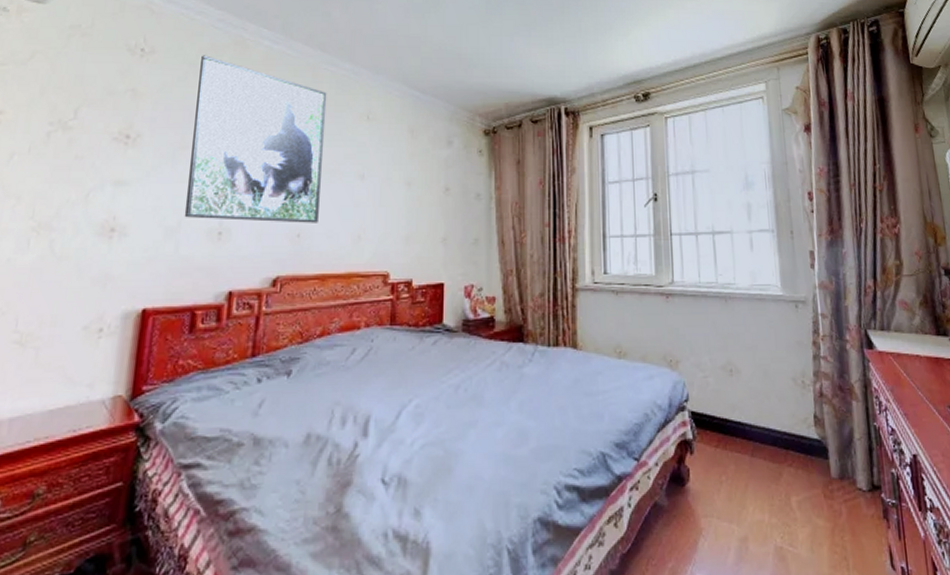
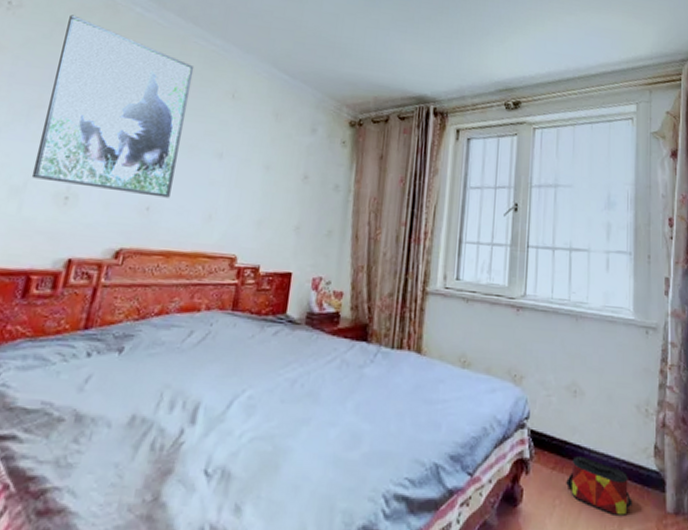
bag: none [730,433,798,487] -> present [566,457,633,517]

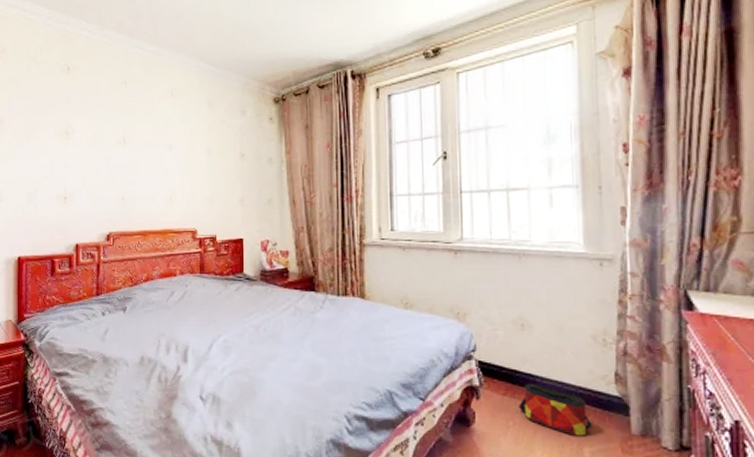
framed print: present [31,14,194,198] -> none [38,50,138,189]

